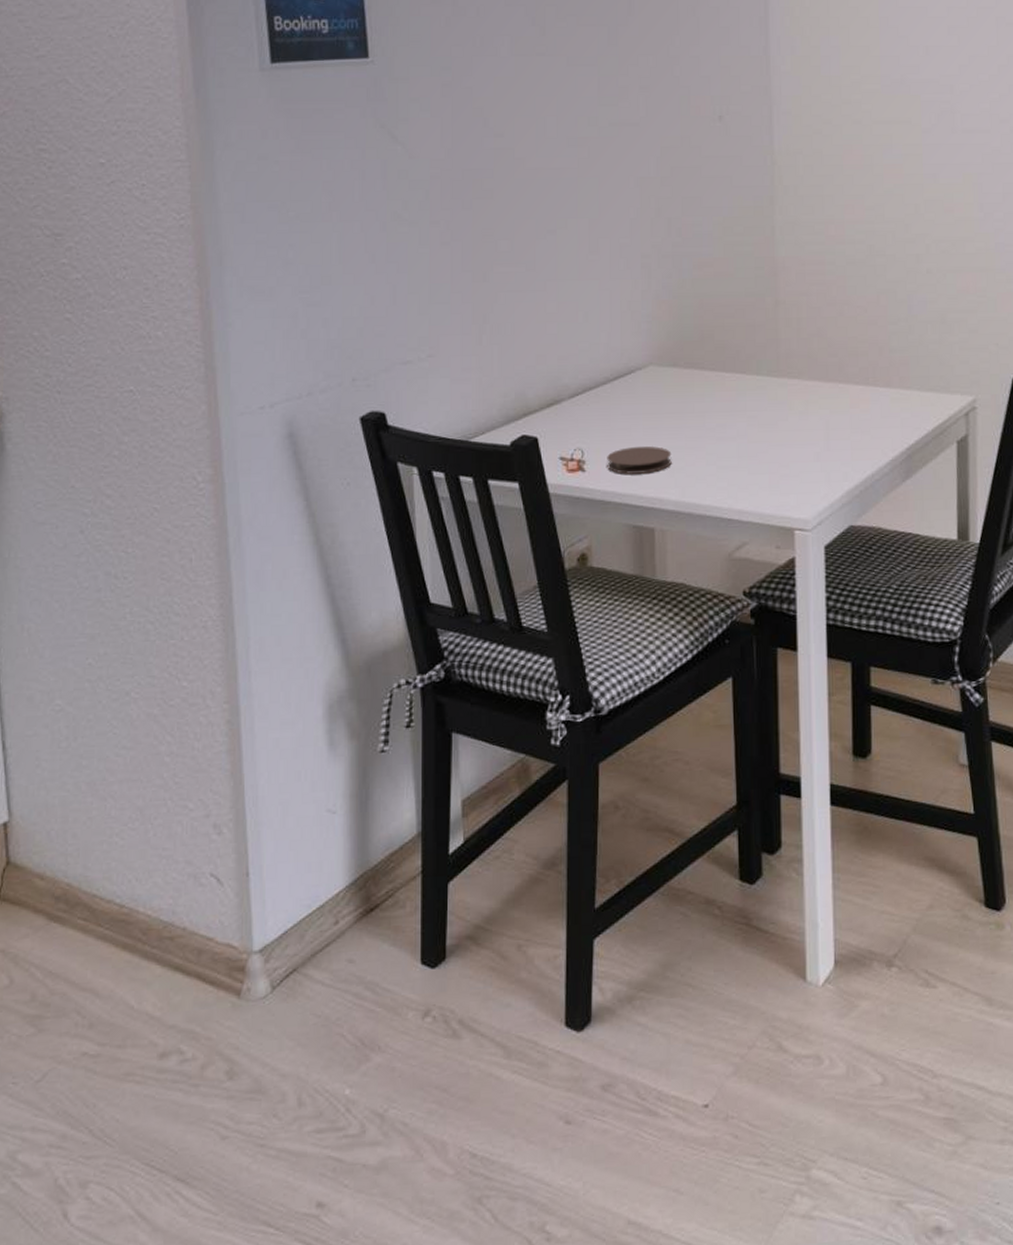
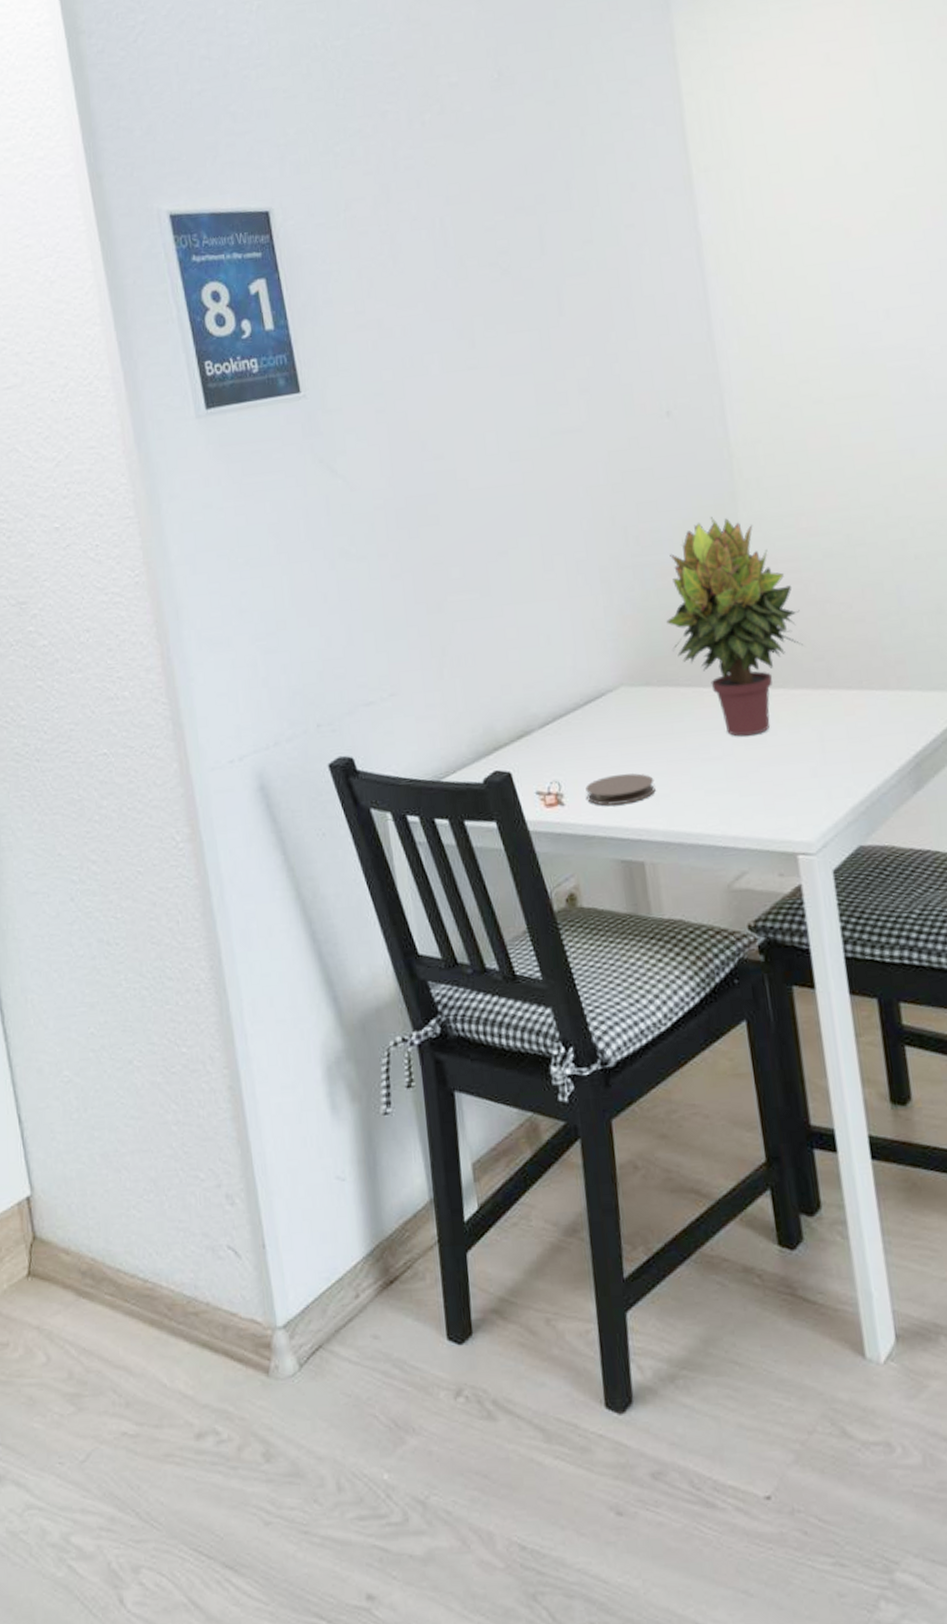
potted plant: none [698,217,820,420] -> present [666,517,803,736]

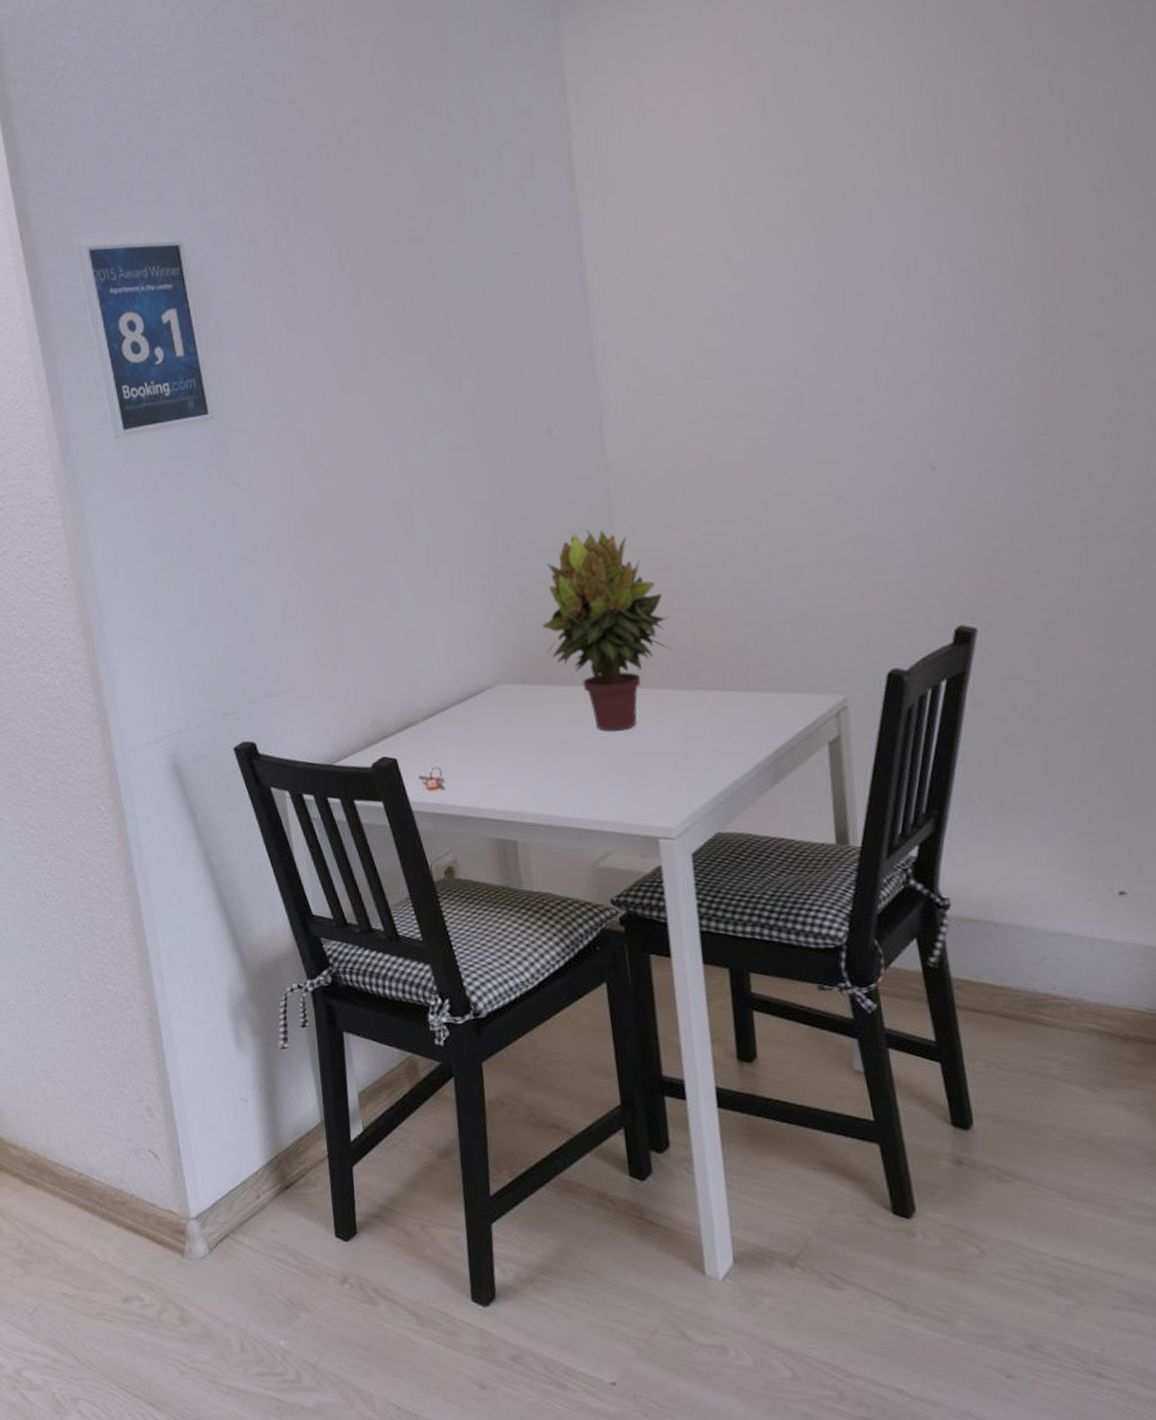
coaster: present [586,772,656,806] -> none [464,761,529,790]

